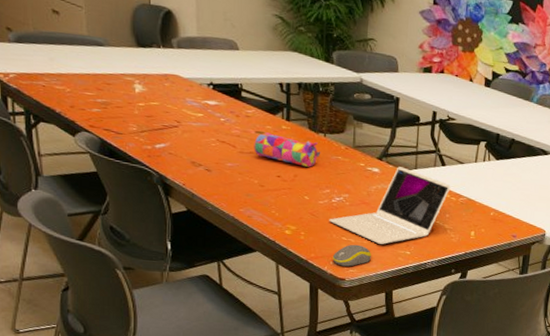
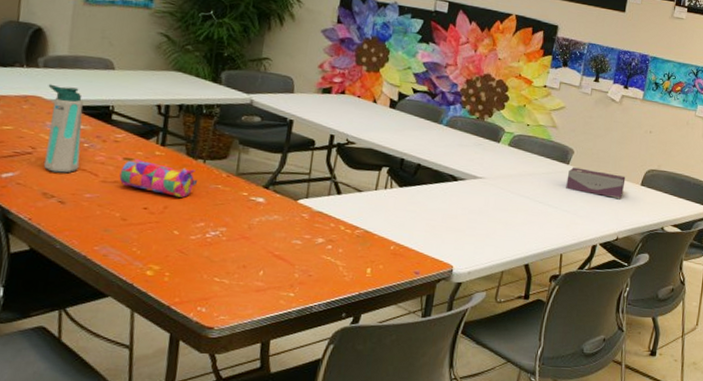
water bottle: none [183,63,219,145] -> present [43,84,83,173]
laptop: present [329,167,451,244] -> none [200,196,347,285]
computer mouse: present [332,244,371,267] -> none [200,286,248,313]

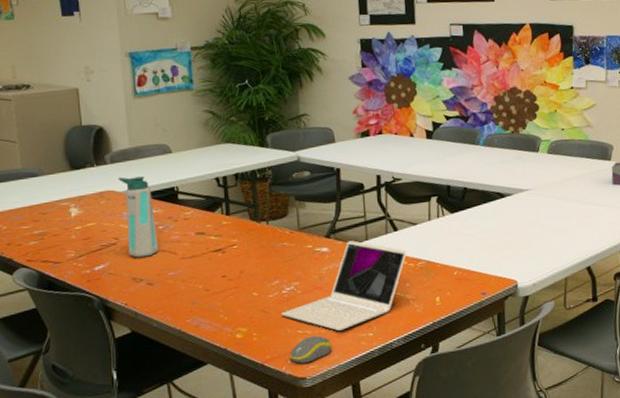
pencil case: present [119,159,198,197] -> none [195,231,266,261]
laptop: none [200,196,347,285] -> present [281,241,407,331]
computer mouse: none [200,286,248,313] -> present [289,335,331,364]

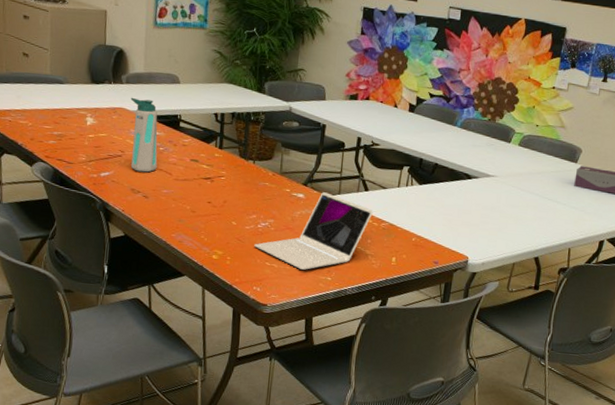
computer mouse: present [289,335,331,364] -> none [255,269,293,292]

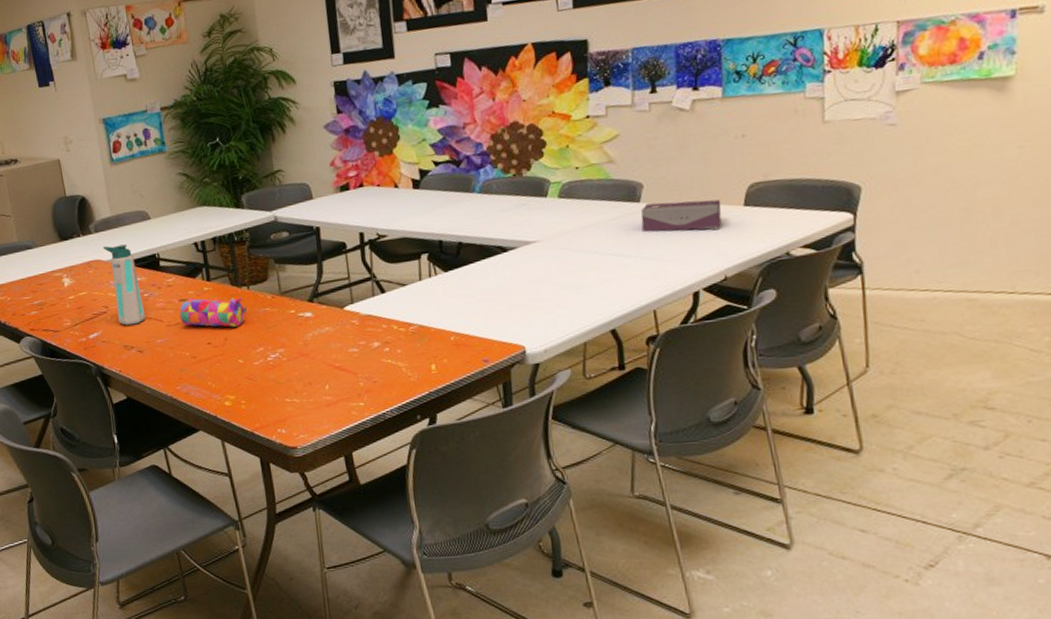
pencil case: none [188,160,250,193] -> present [179,297,248,327]
laptop: present [254,192,373,270] -> none [268,304,397,400]

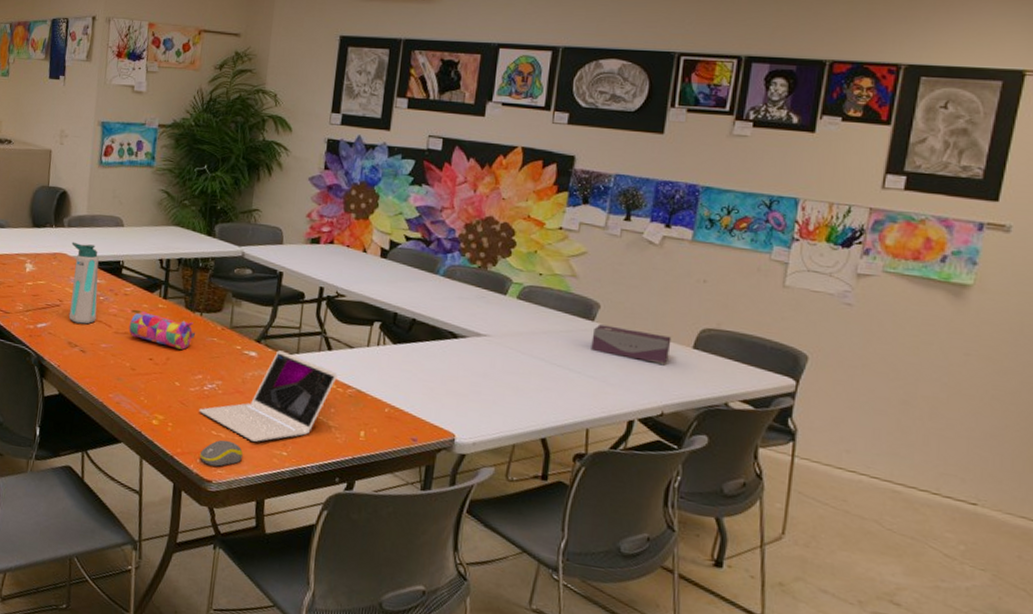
laptop: none [268,304,397,400] -> present [199,350,338,442]
computer mouse: none [278,404,321,433] -> present [199,439,243,467]

